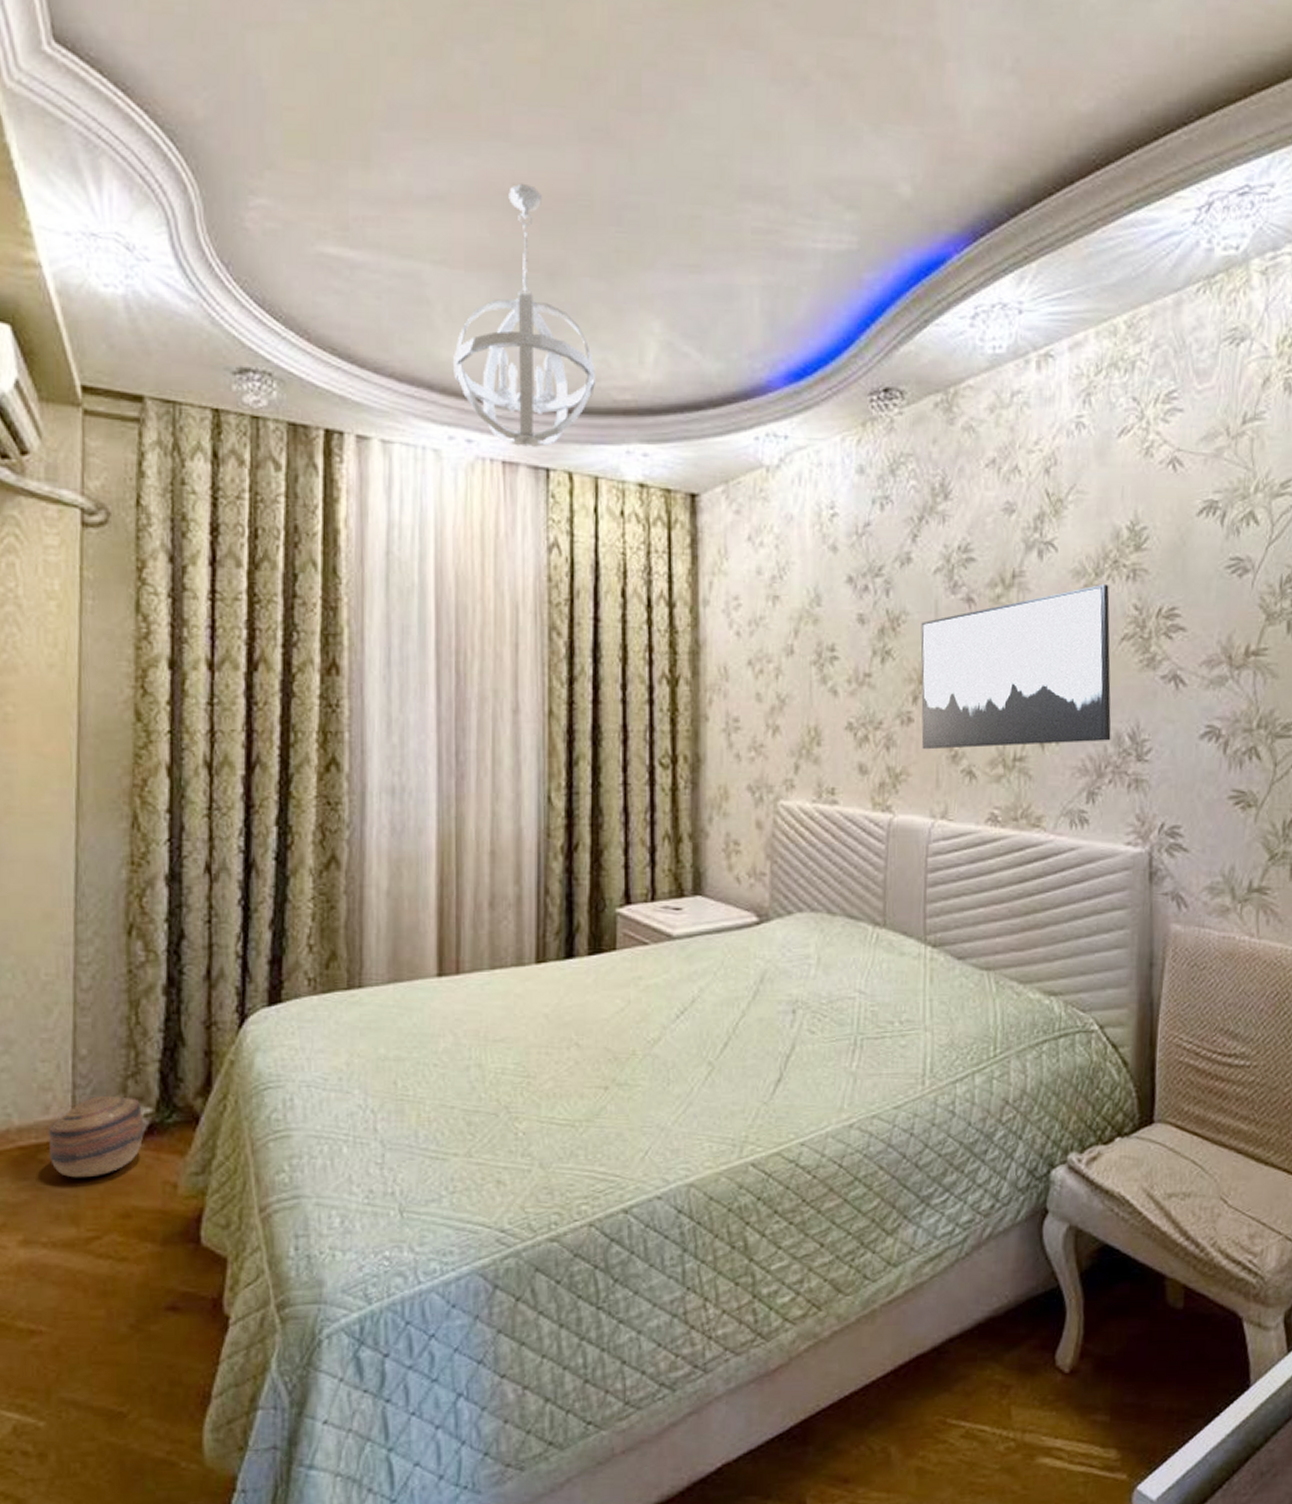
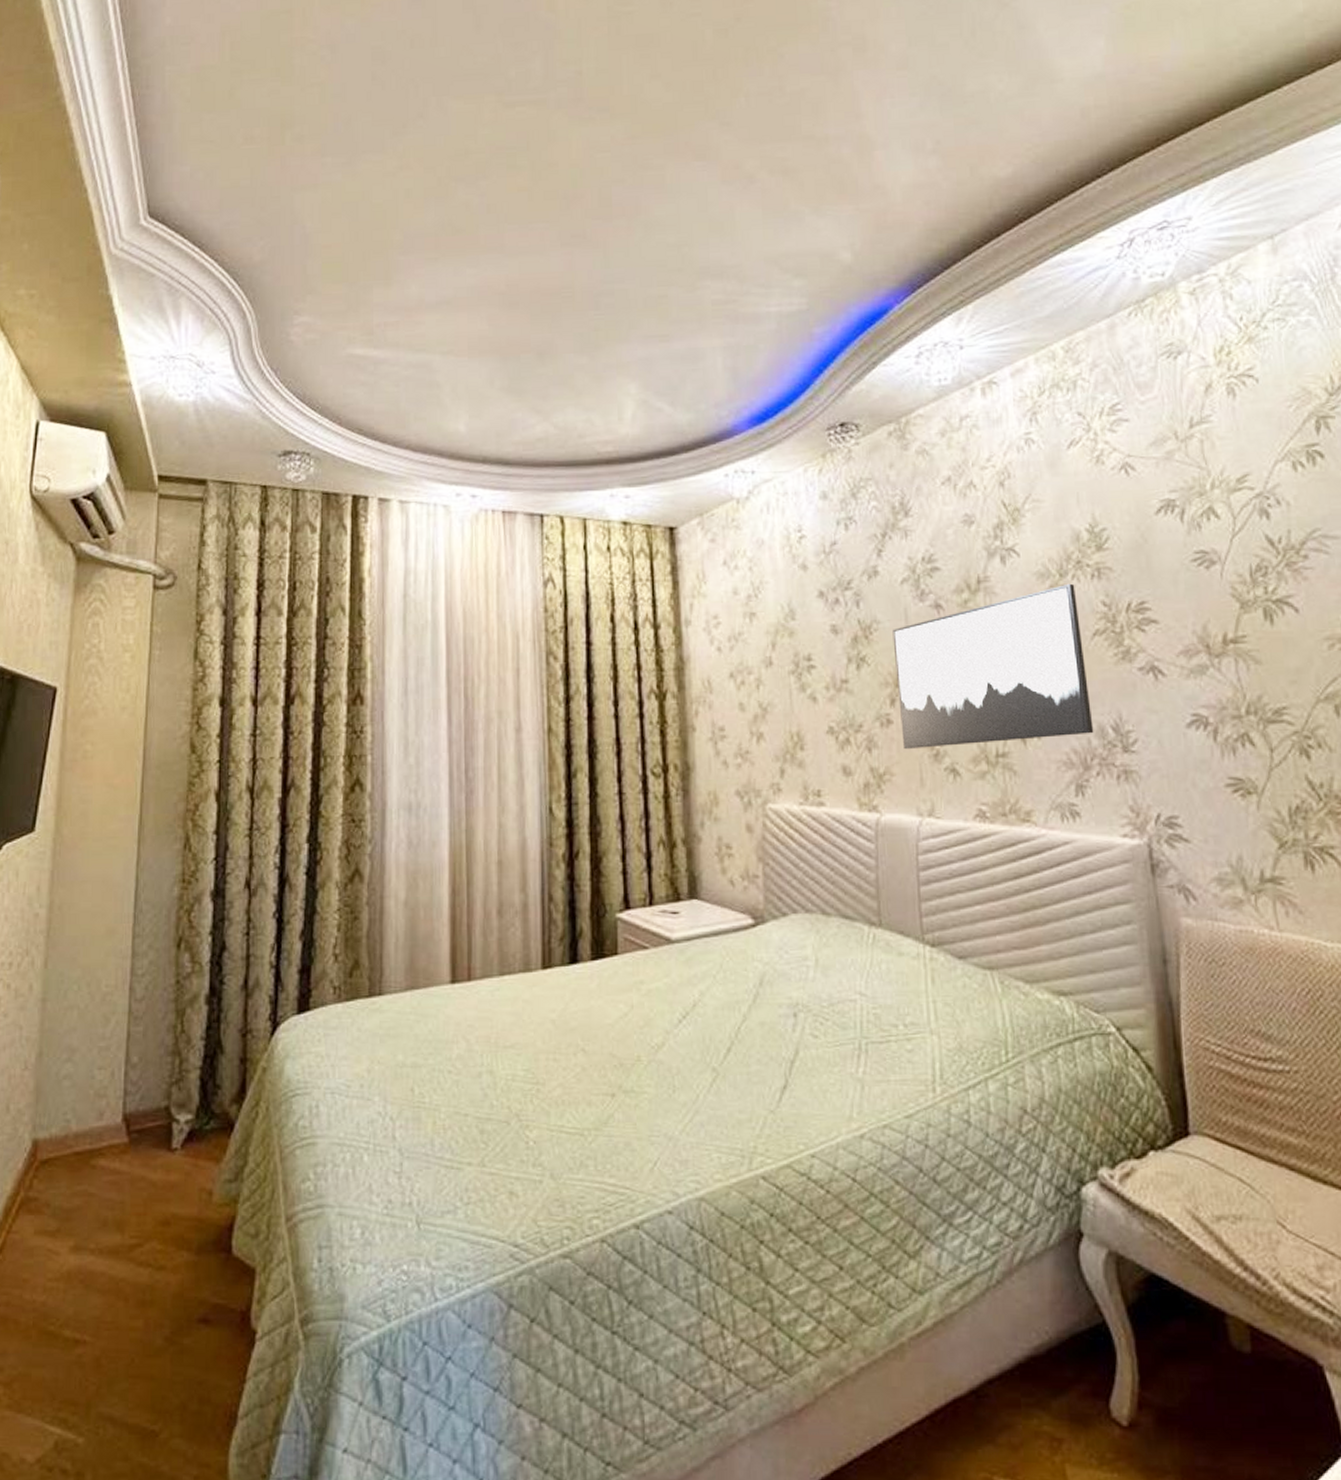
basket: present [48,1095,144,1178] -> none [100,1102,185,1184]
chandelier: present [454,183,597,447] -> none [460,284,582,498]

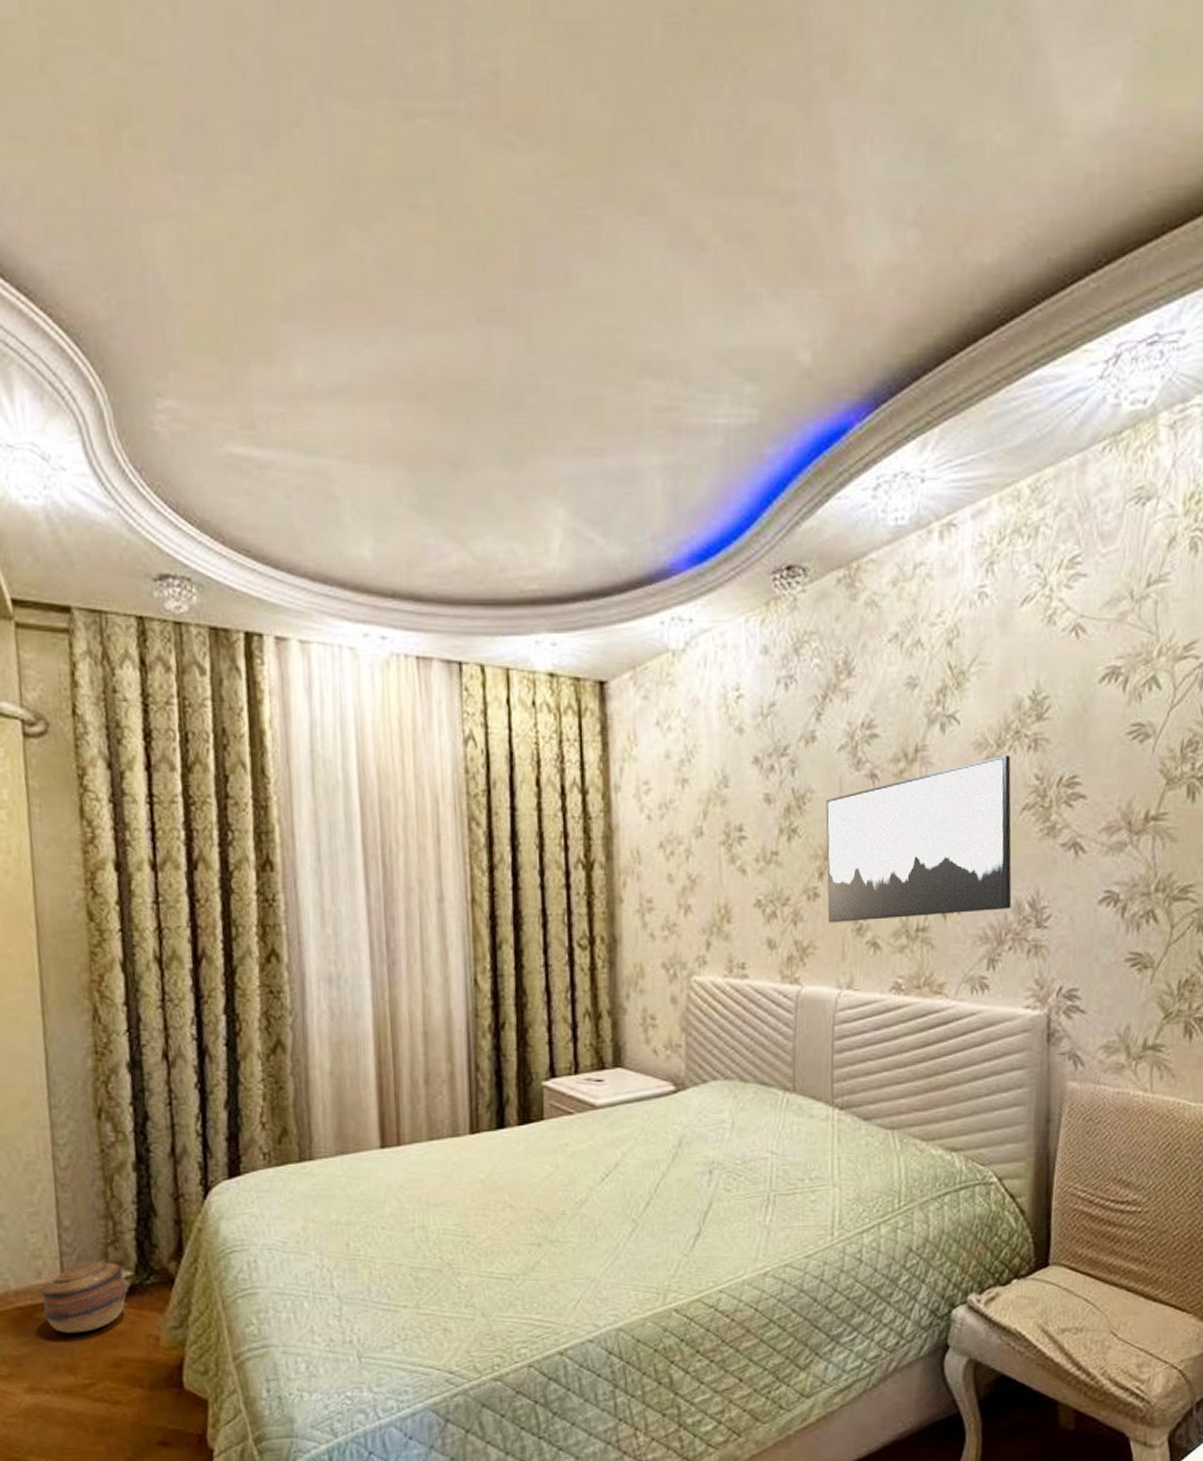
basket: none [100,1102,185,1184] -> present [41,1261,127,1334]

